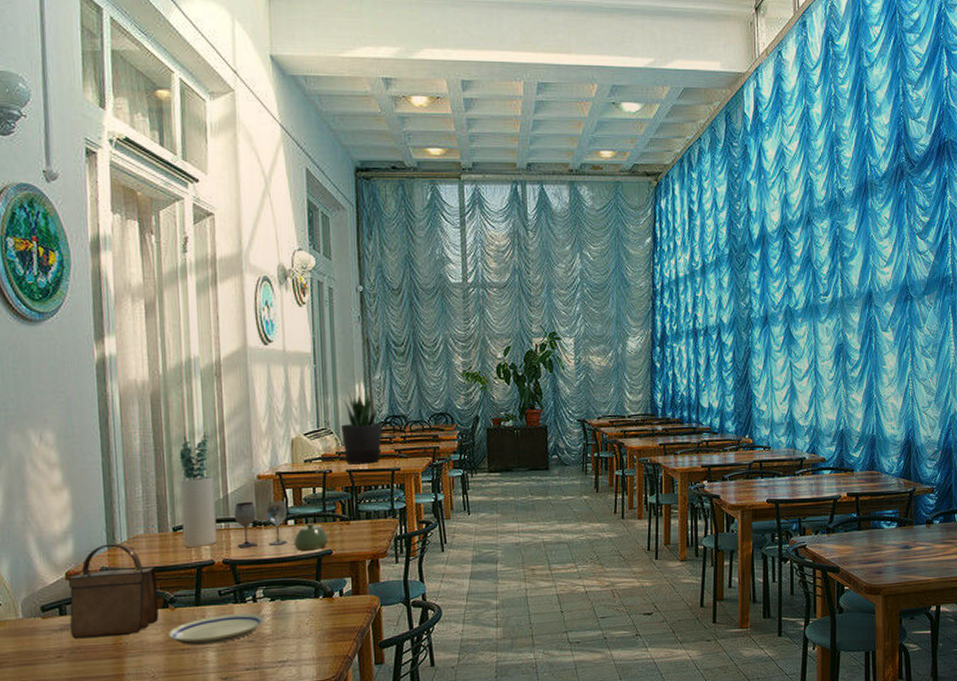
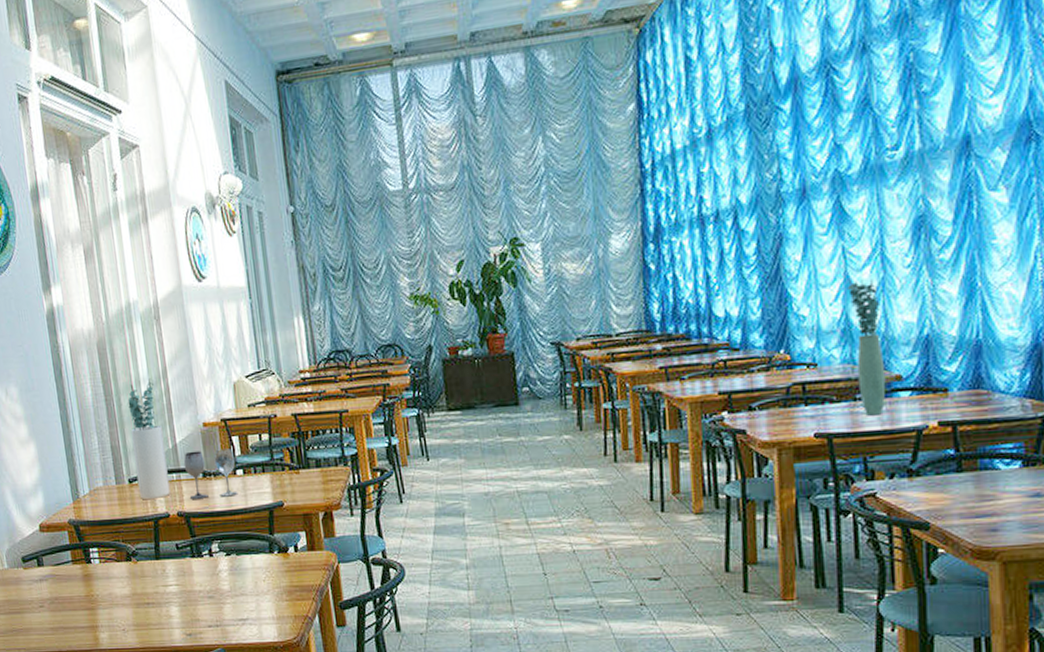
handbag: present [68,542,159,639] -> none [42,495,124,590]
plate: present [169,613,264,646] -> none [134,568,222,600]
sugar bowl: present [293,523,328,551] -> none [244,473,279,503]
planter: present [340,392,383,465] -> none [281,327,327,408]
vase: none [793,386,815,487] -> present [847,278,887,416]

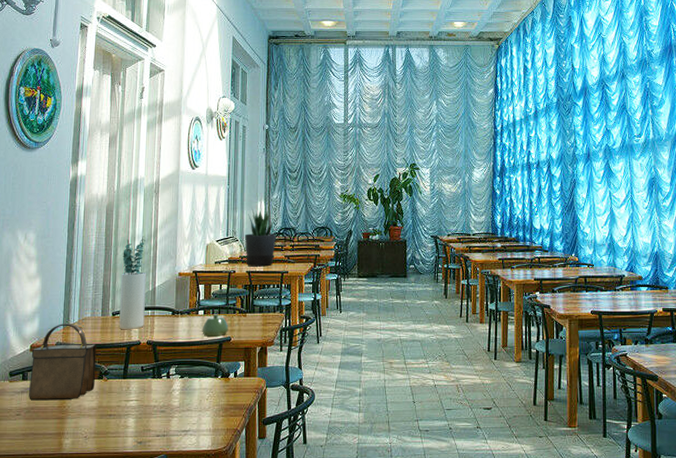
handbag: none [42,495,124,590] -> present [29,322,97,401]
wineglass: present [183,448,238,499] -> none [158,294,199,331]
sugar bowl: none [244,473,279,503] -> present [202,314,229,337]
planter: none [281,327,327,408] -> present [244,208,277,267]
vase: present [847,278,887,416] -> none [612,212,633,301]

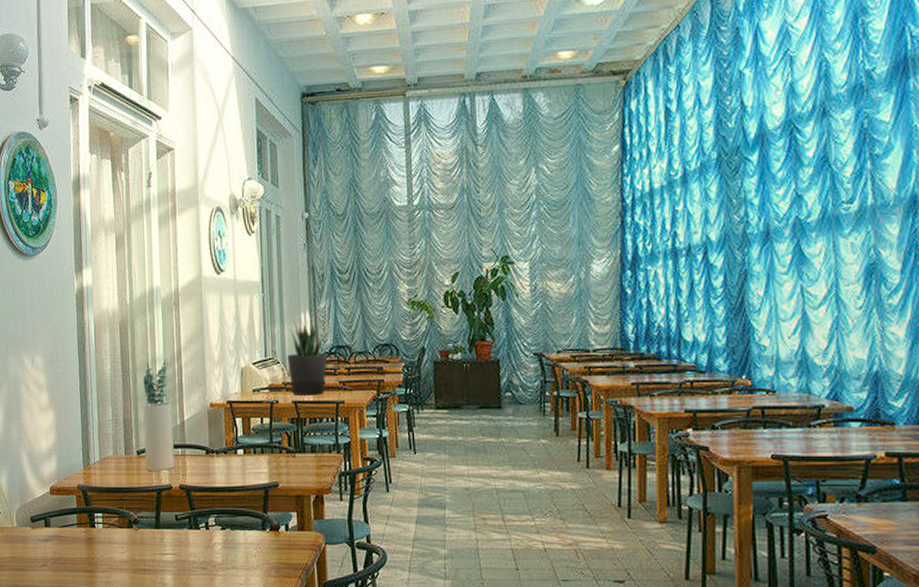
handbag: present [29,322,97,401] -> none [52,462,125,550]
sugar bowl: present [202,314,229,337] -> none [243,454,275,481]

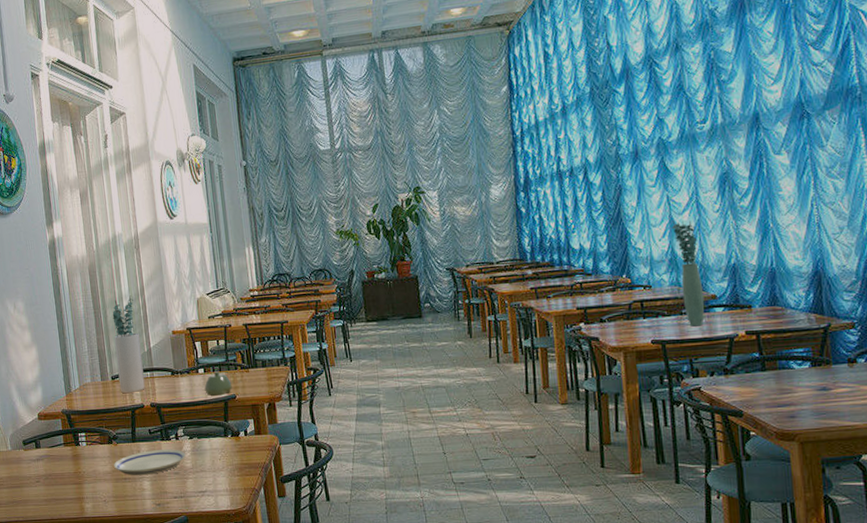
plate: none [133,539,216,567] -> present [114,449,186,475]
sugar bowl: none [243,454,275,481] -> present [204,371,232,396]
planter: present [286,321,328,396] -> none [235,255,271,319]
vase: none [805,315,838,442] -> present [672,220,705,327]

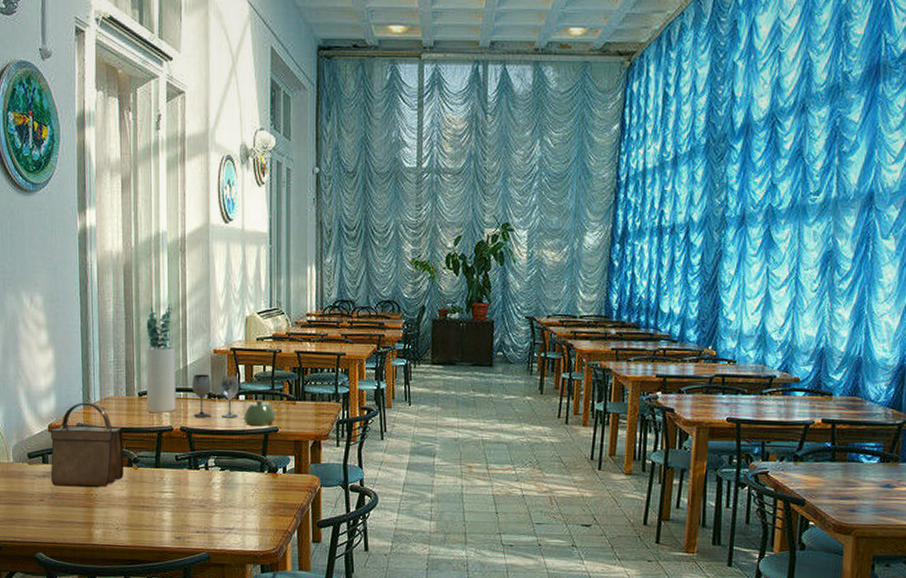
handbag: none [40,389,106,468] -> present [50,401,124,487]
plate: present [114,449,186,475] -> none [132,478,214,505]
wineglass: none [156,352,200,393] -> present [191,374,240,418]
vase: present [672,220,705,327] -> none [765,295,791,409]

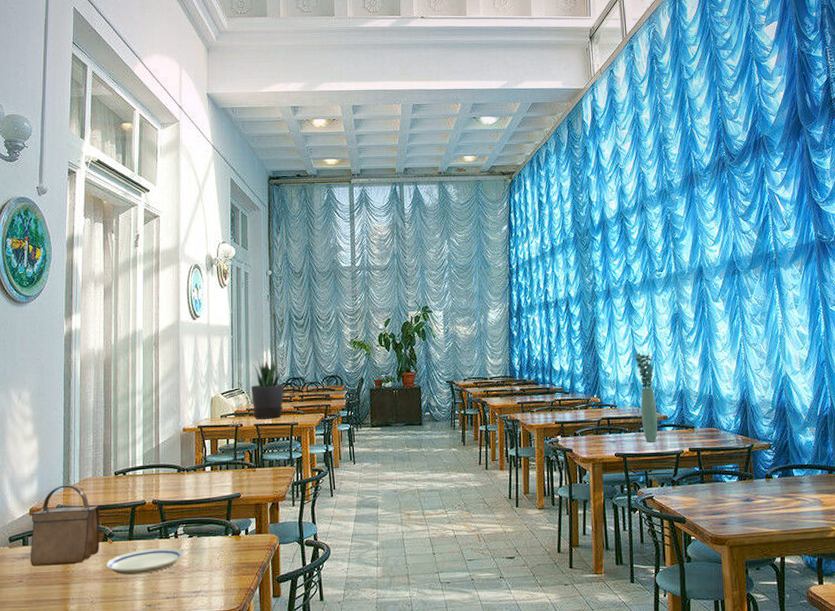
plate: none [132,478,214,505] -> present [106,548,183,575]
vase: present [145,304,176,414] -> none [122,391,149,490]
wineglass: present [191,374,240,418] -> none [163,449,206,490]
sugar bowl: present [244,400,275,426] -> none [210,470,238,494]
planter: none [291,274,331,347] -> present [250,358,285,420]
vase: none [765,295,791,409] -> present [634,350,658,443]

